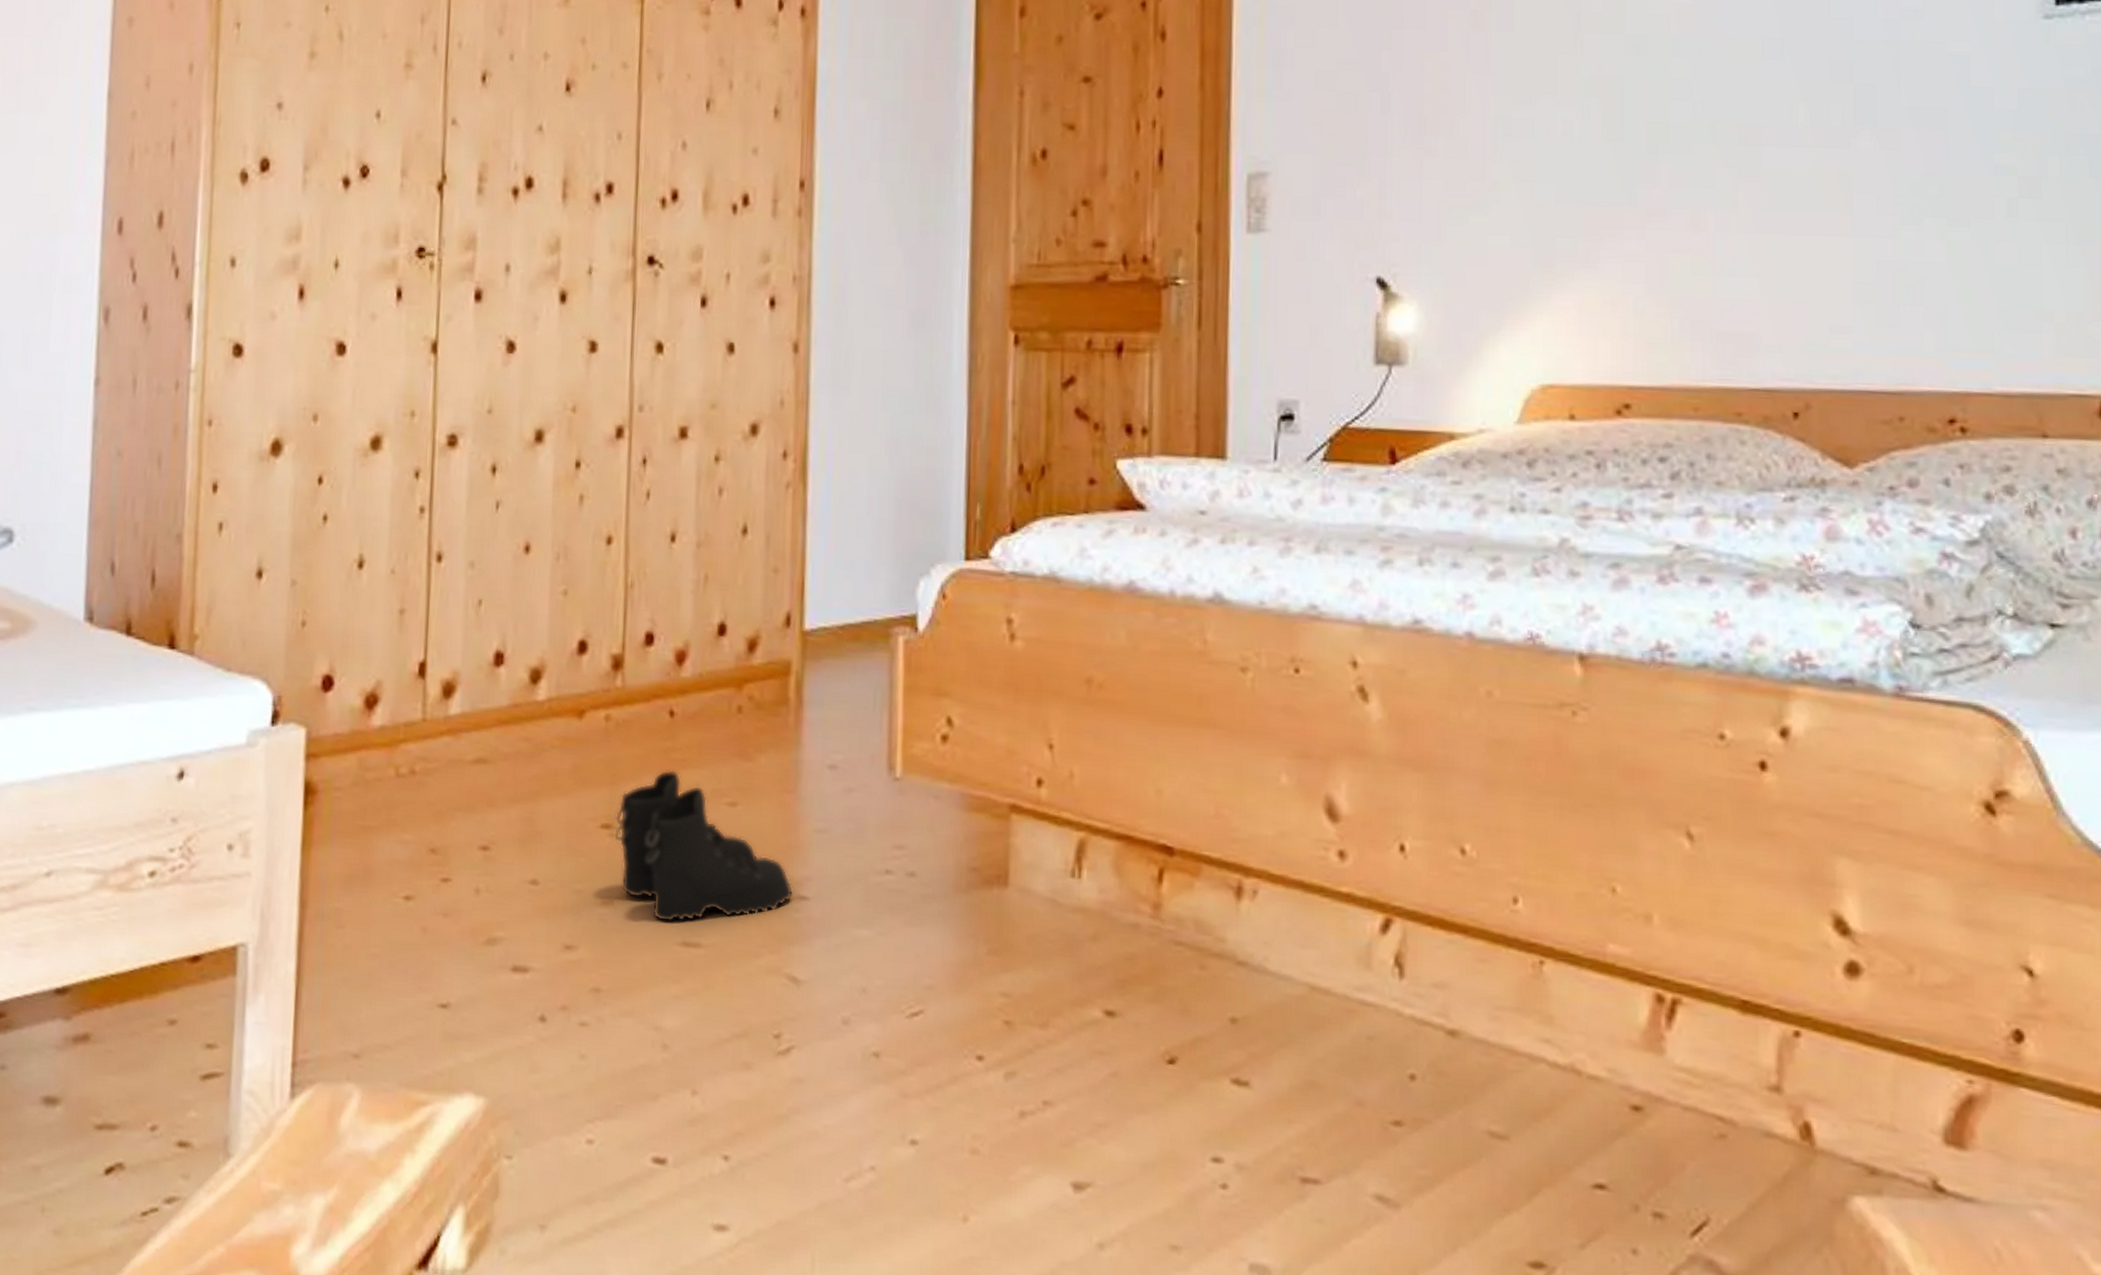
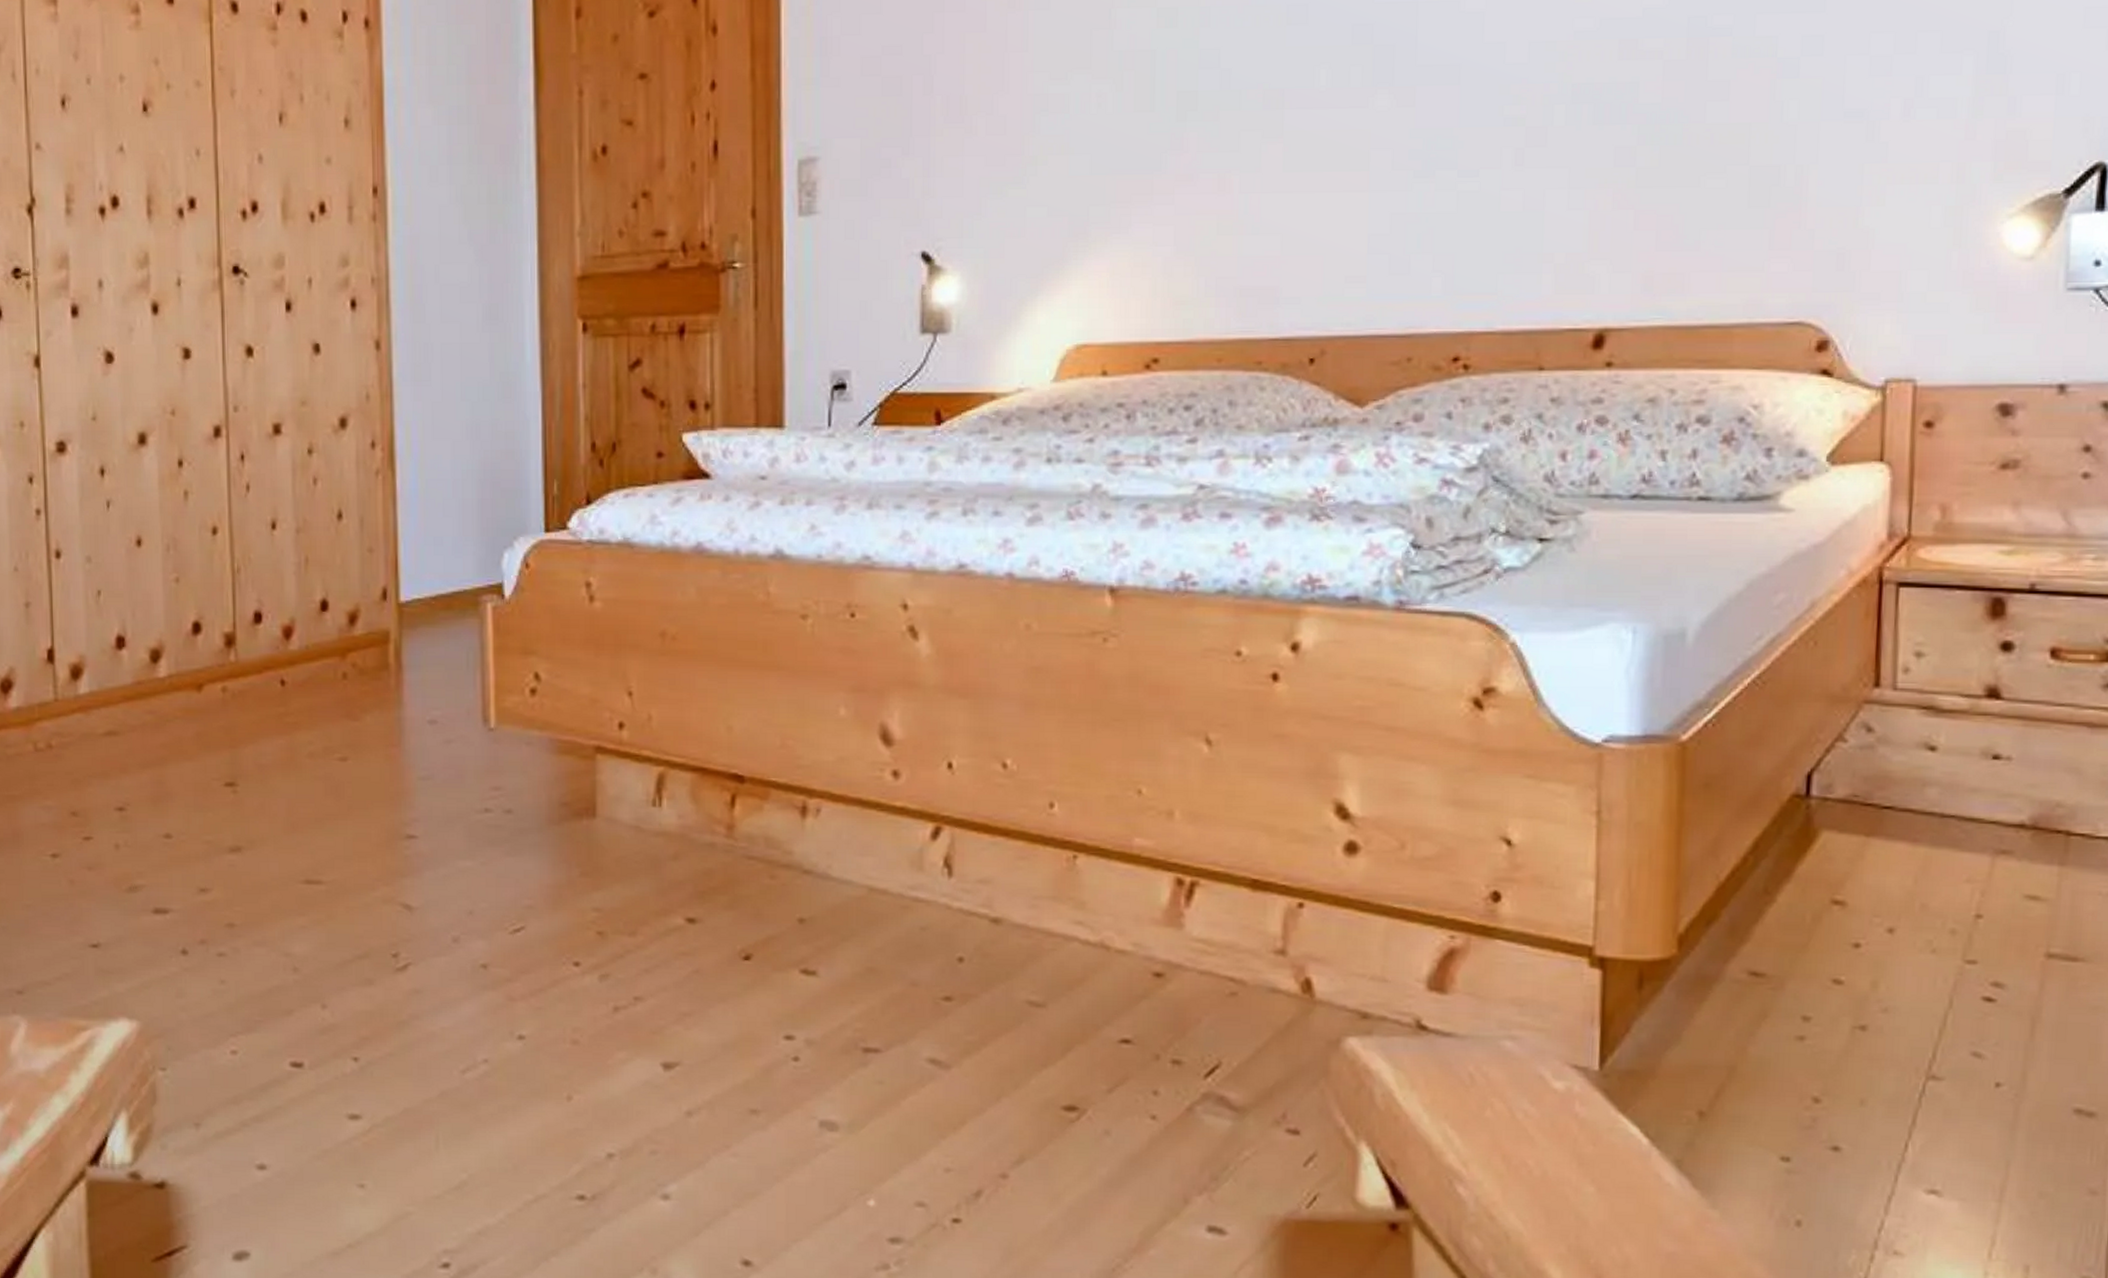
boots: present [614,770,794,923] -> none [237,732,403,864]

